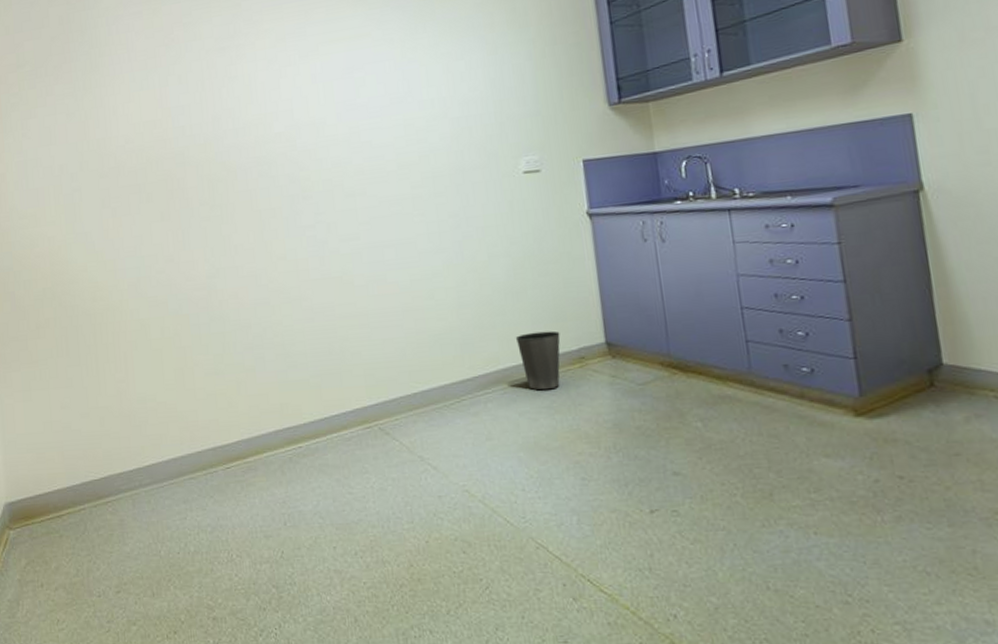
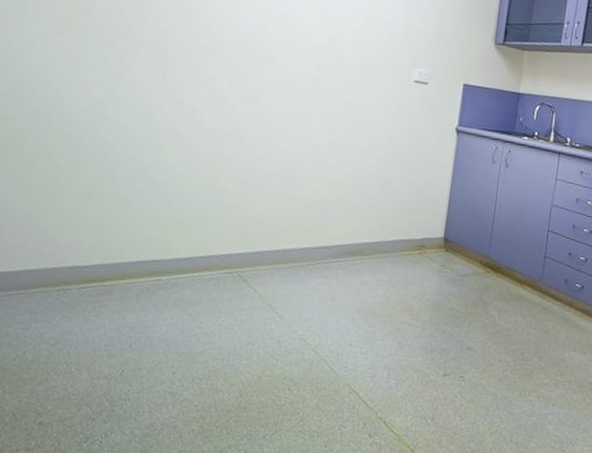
waste basket: present [515,331,561,391] -> none [374,217,411,268]

